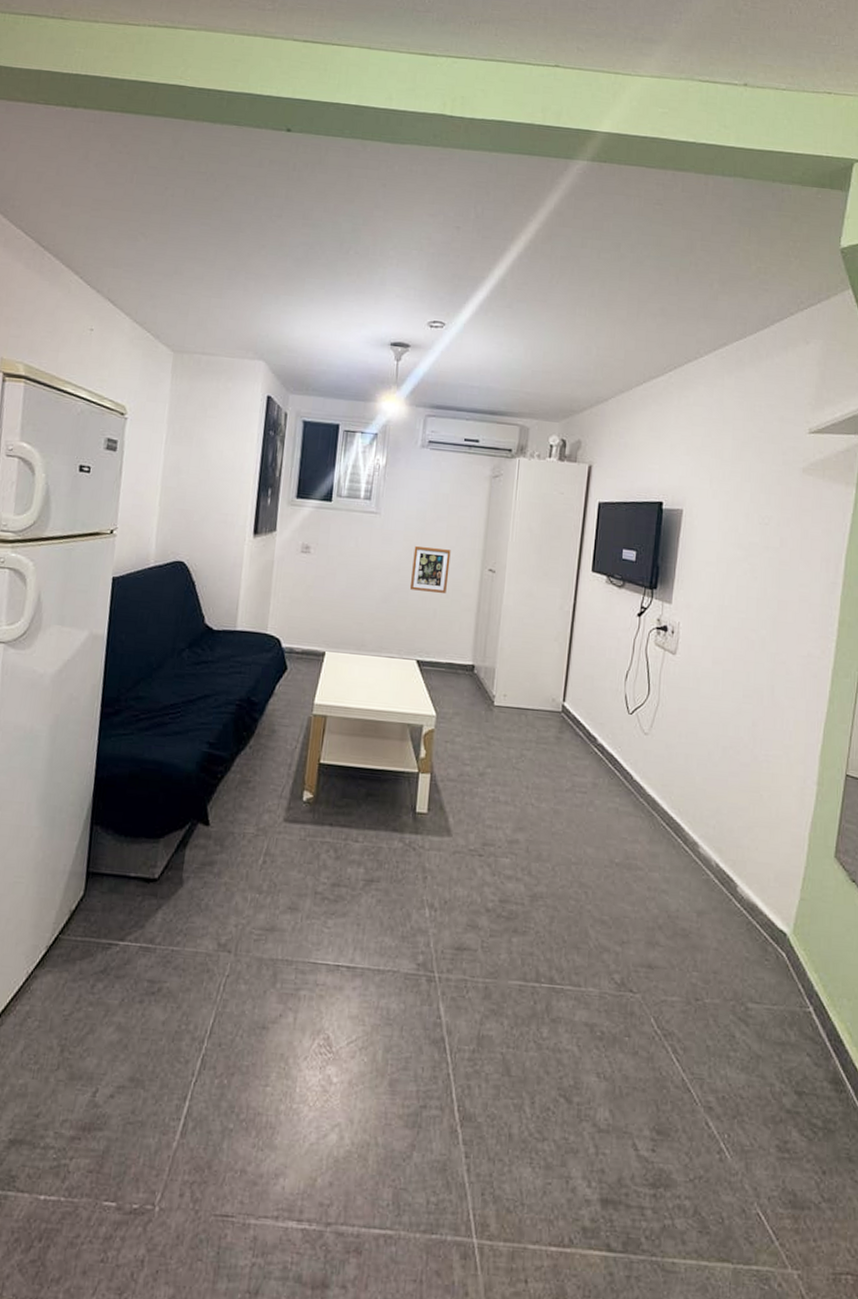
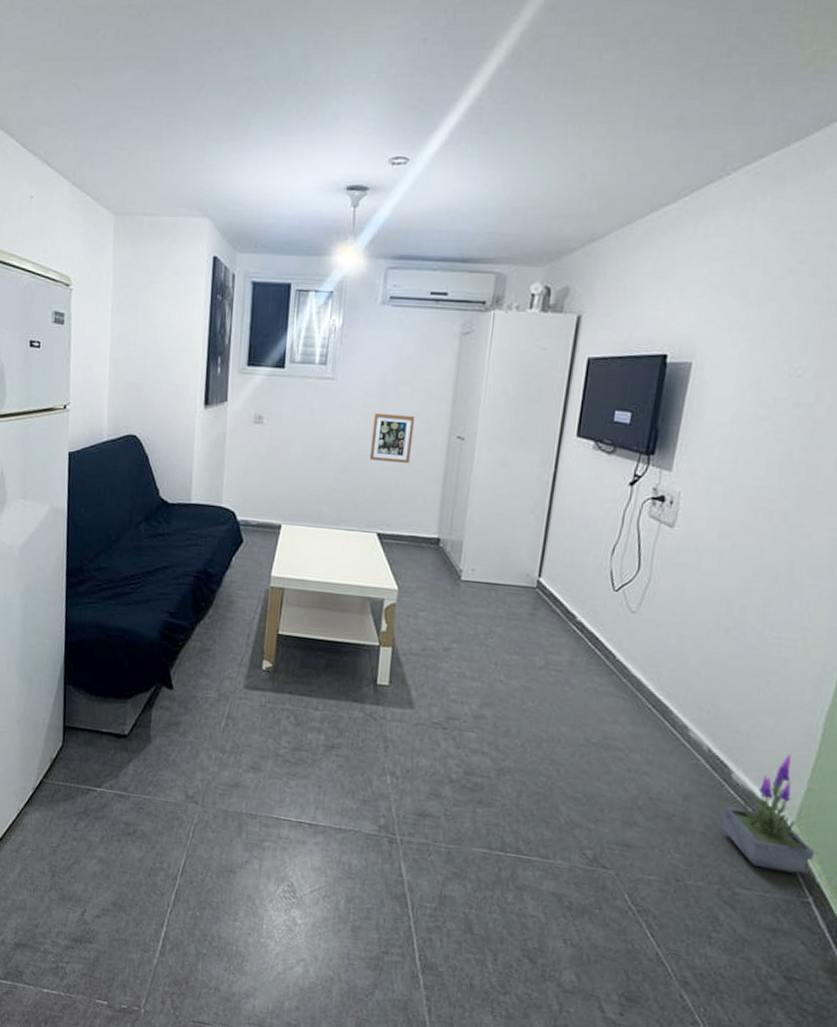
potted plant: none [731,864,811,983] -> present [721,753,814,874]

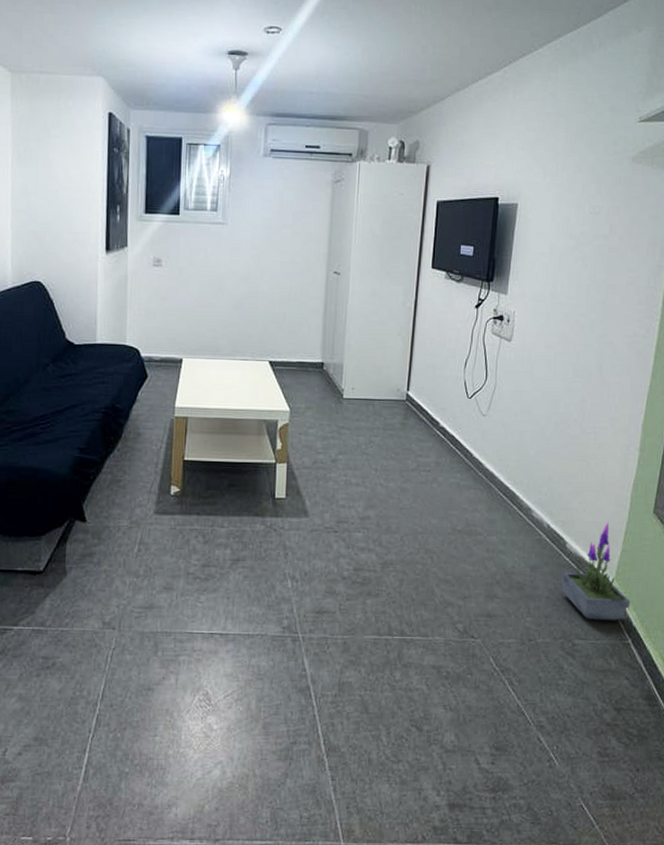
picture frame: present [369,412,415,463] -> none [259,253,297,297]

